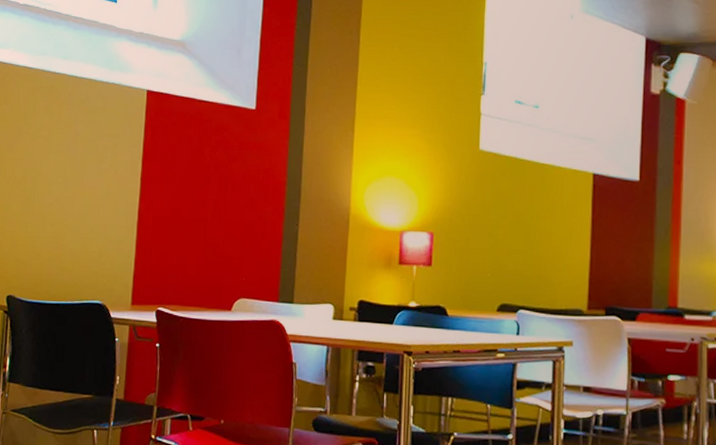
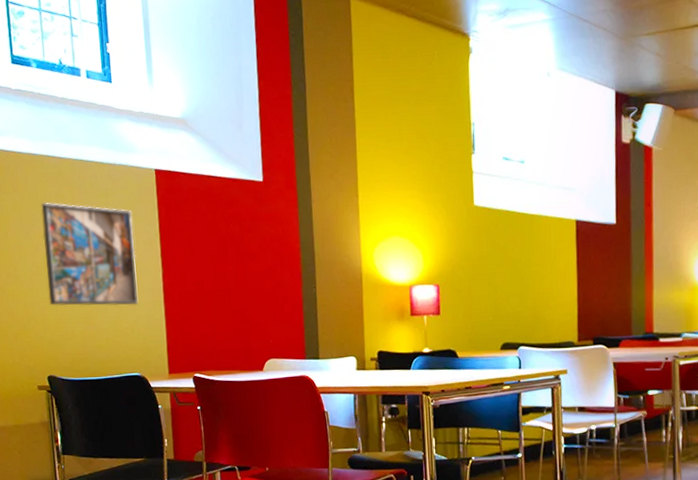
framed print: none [21,116,118,228] -> present [41,202,138,306]

